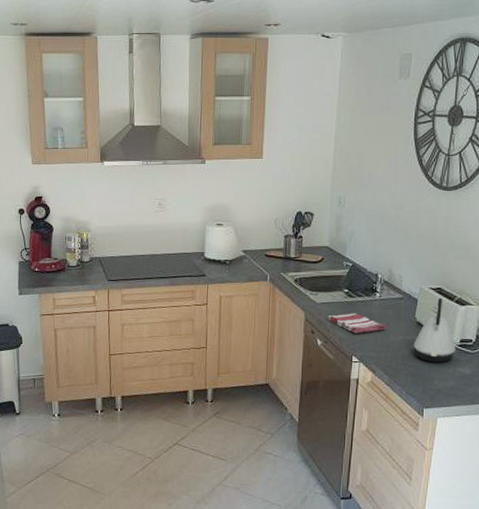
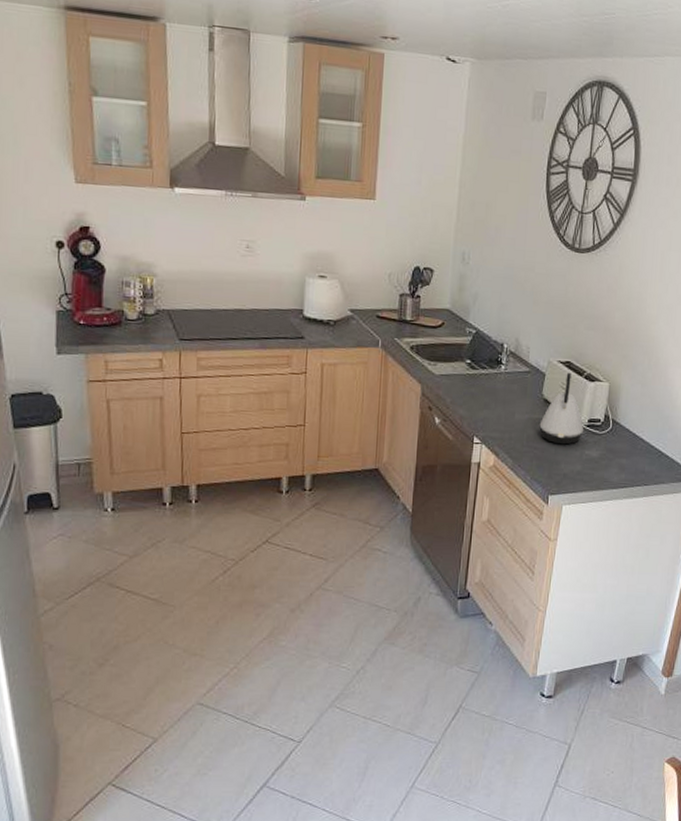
dish towel: present [328,313,387,334] -> none [447,387,512,412]

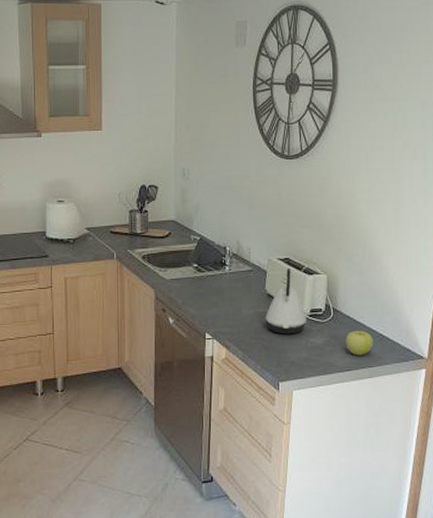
apple: none [622,445,651,472] -> present [345,330,373,355]

